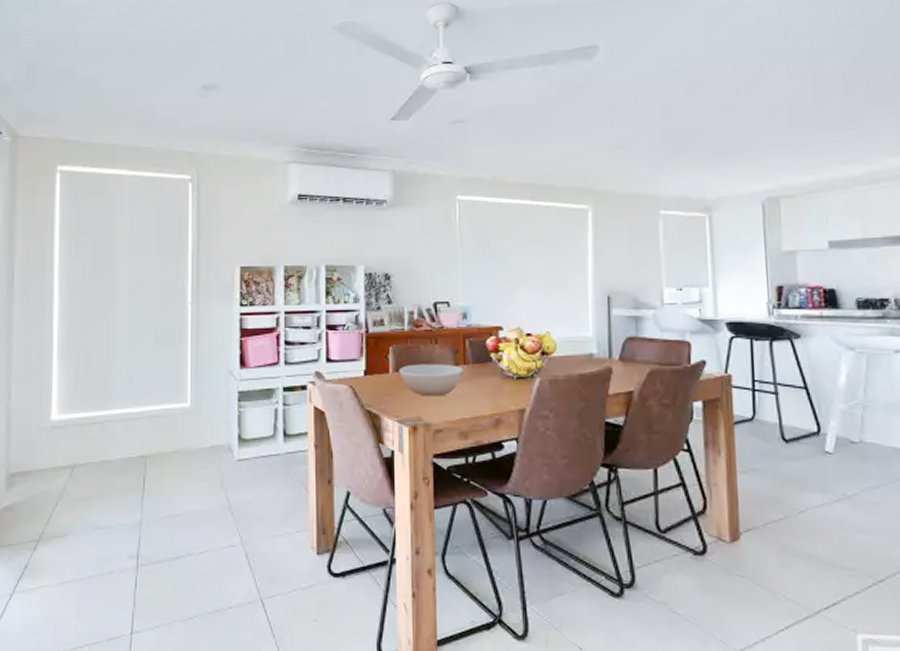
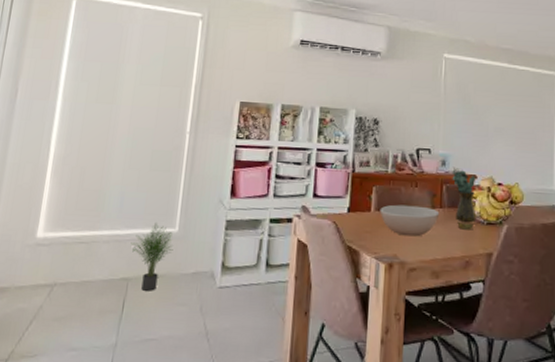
potted plant: none [144,398,186,467] -> present [131,223,173,291]
vase: none [475,319,505,386] -> present [452,166,477,230]

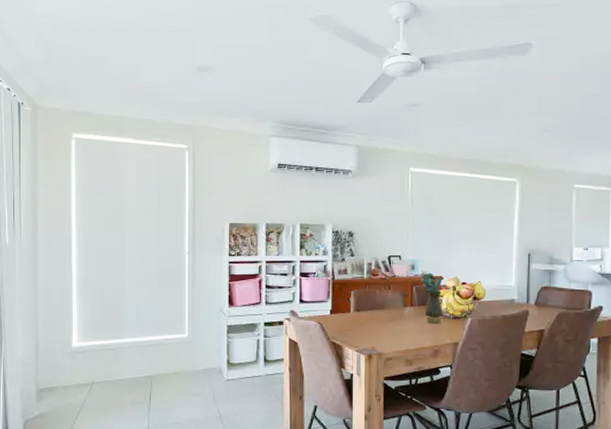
potted plant: present [131,223,173,291] -> none [150,330,185,385]
bowl: present [380,204,440,237] -> none [358,305,411,332]

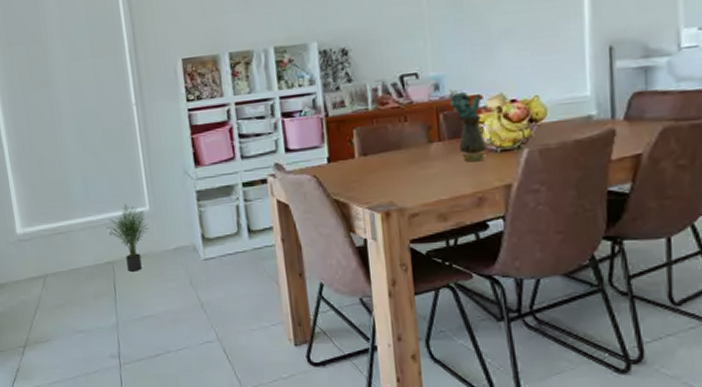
potted plant: none [150,330,185,385] -> present [106,204,148,272]

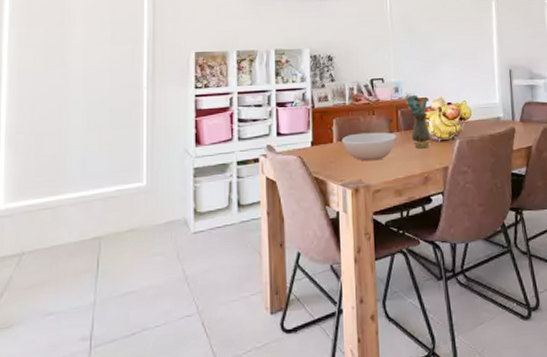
potted plant: present [106,204,148,272] -> none [98,179,142,247]
bowl: none [365,143,439,180] -> present [341,132,397,162]

